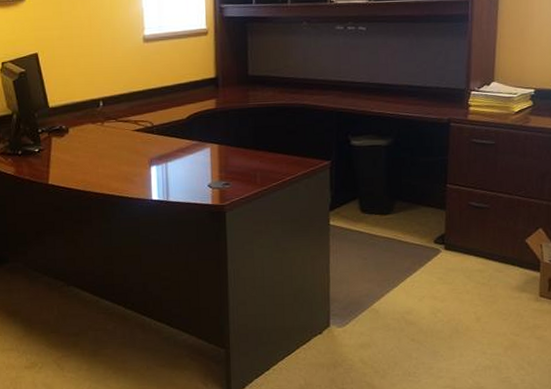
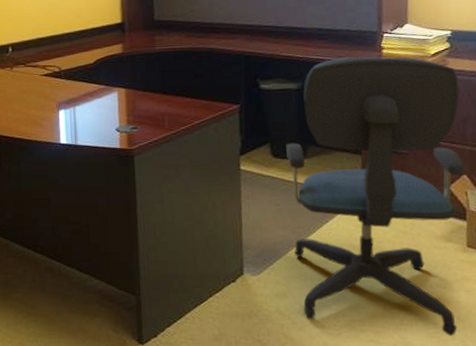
office chair: none [374,113,541,381] -> present [286,56,465,337]

